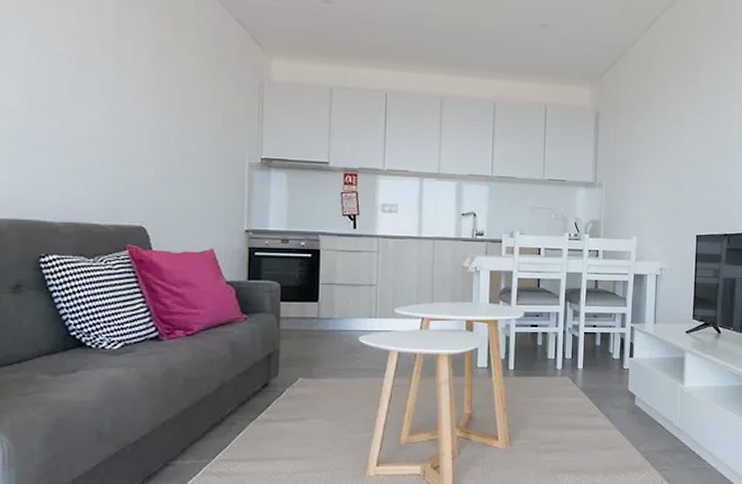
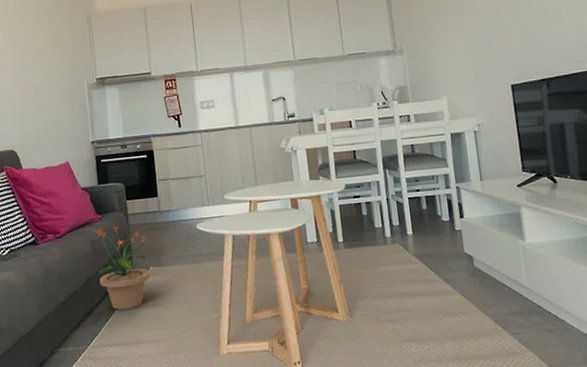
potted plant: none [233,328,300,423] -> present [95,225,150,310]

